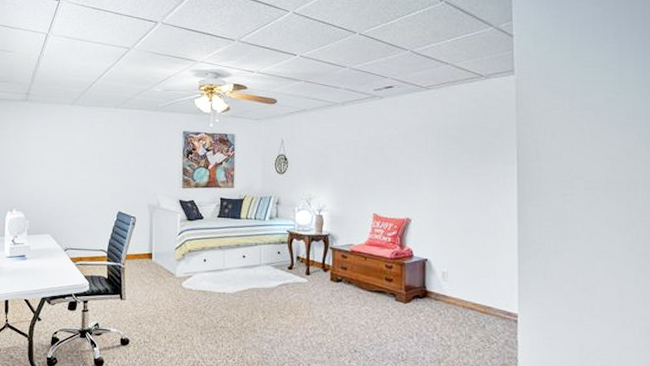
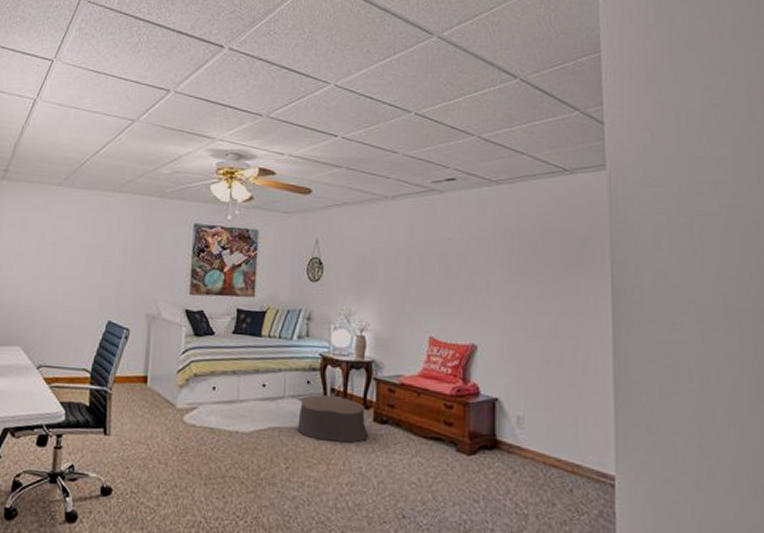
pouf: none [271,262,327,299] -> present [297,395,368,444]

